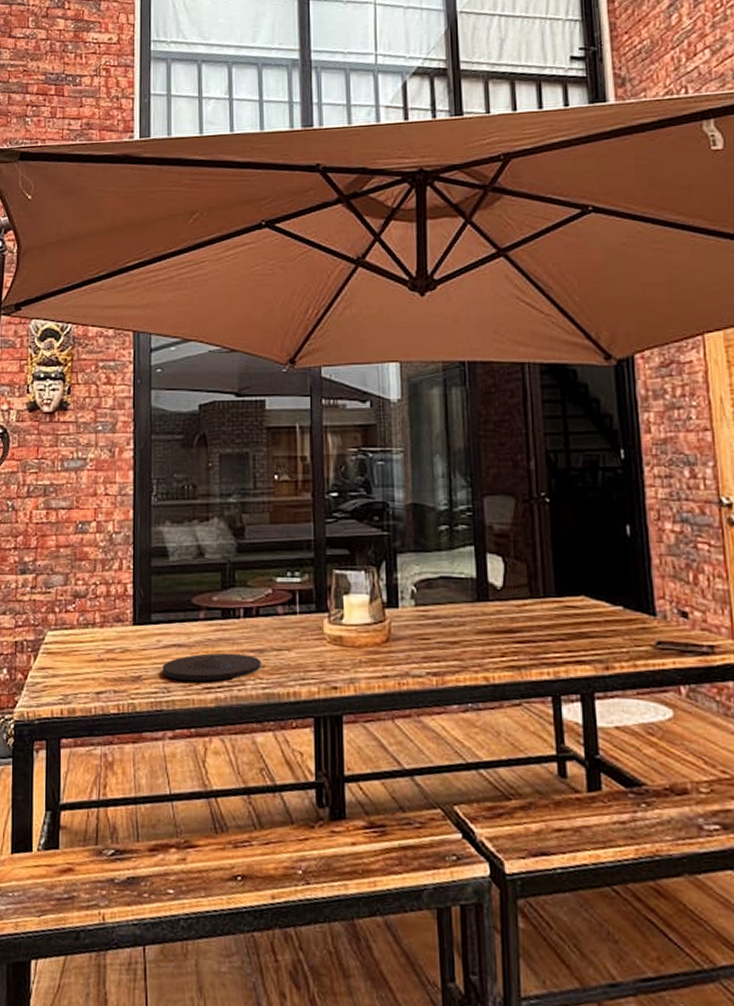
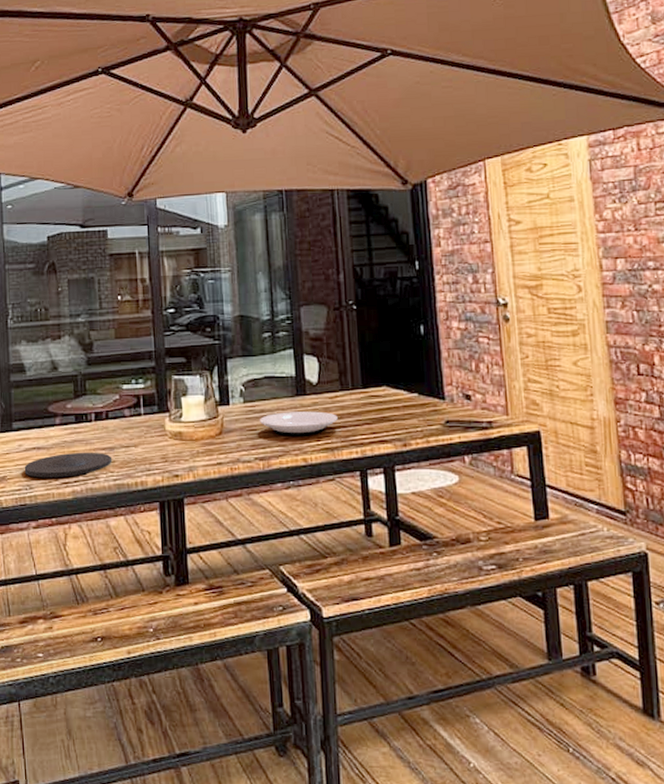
plate: none [432,619,526,650] -> present [259,411,338,437]

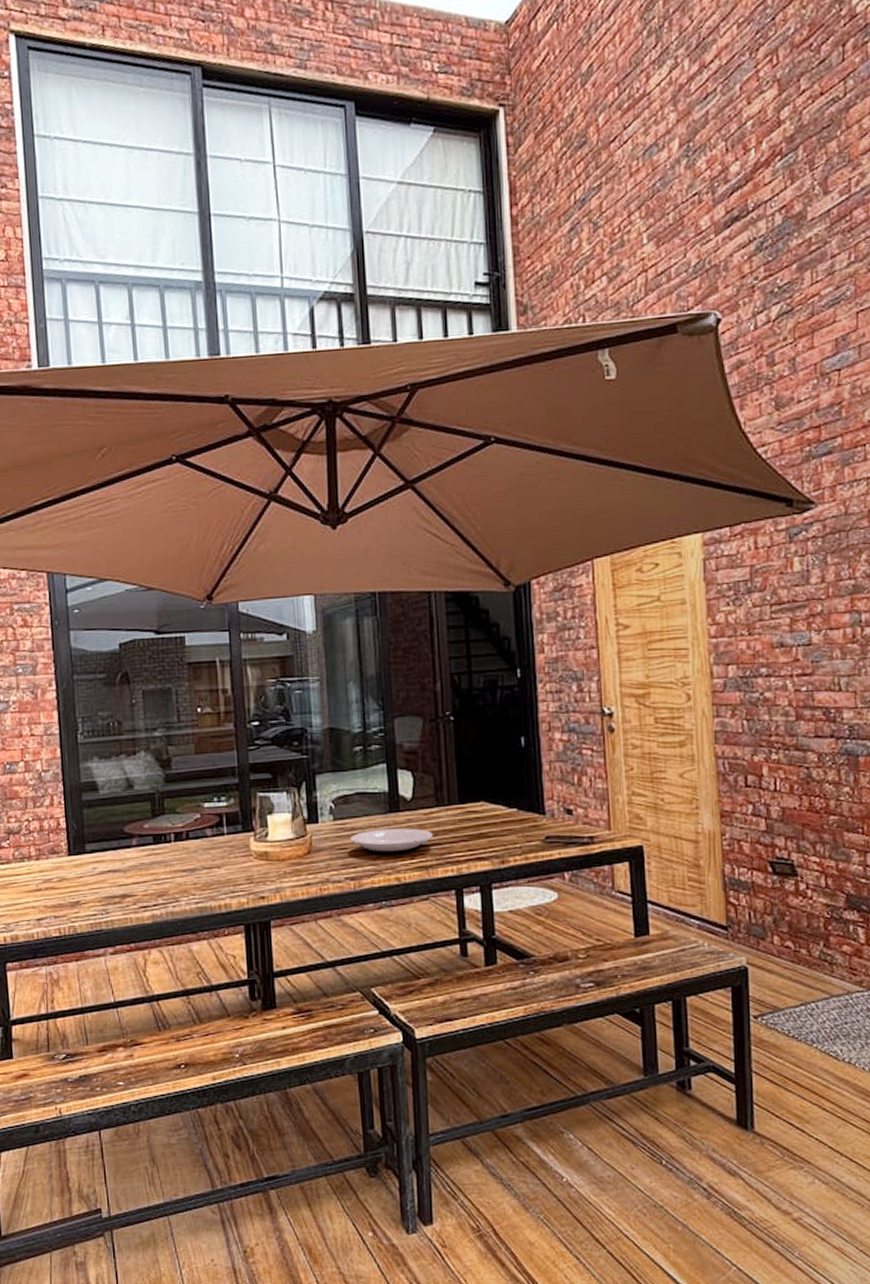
plate: present [24,452,111,478] -> none [99,874,193,902]

